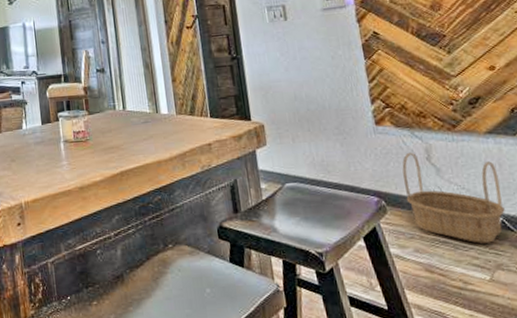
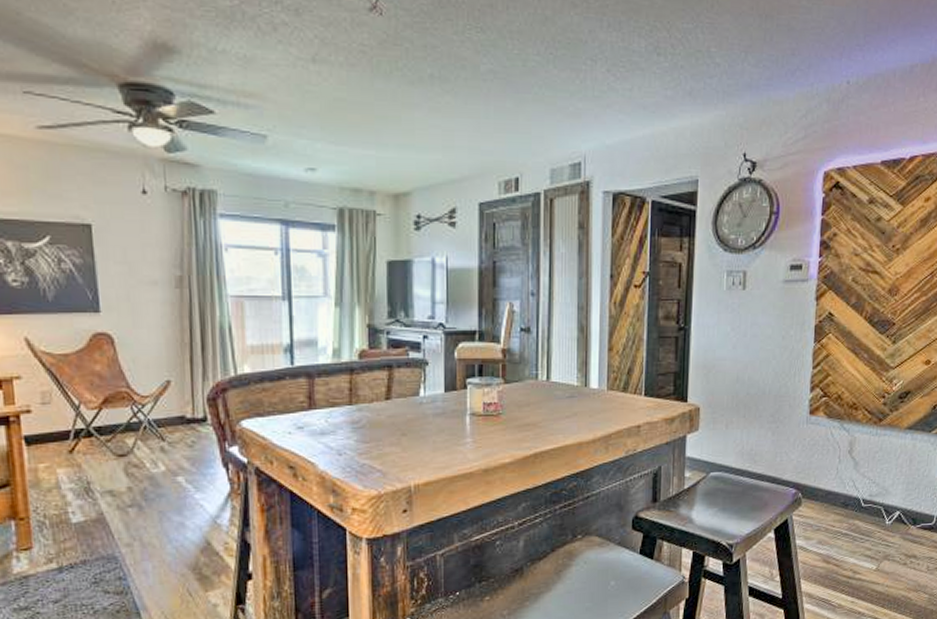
basket: present [402,152,505,244] -> none [821,444,907,536]

